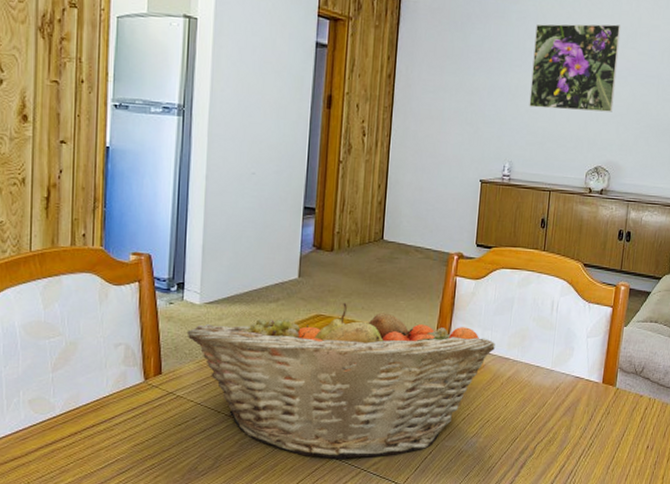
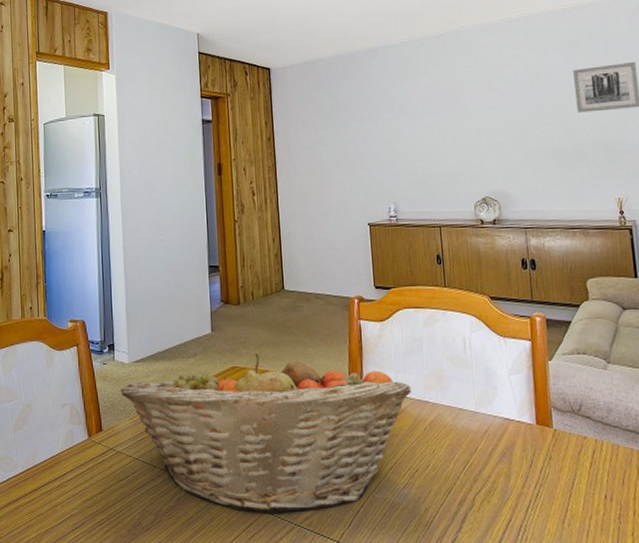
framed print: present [529,23,621,112] -> none [398,60,490,149]

